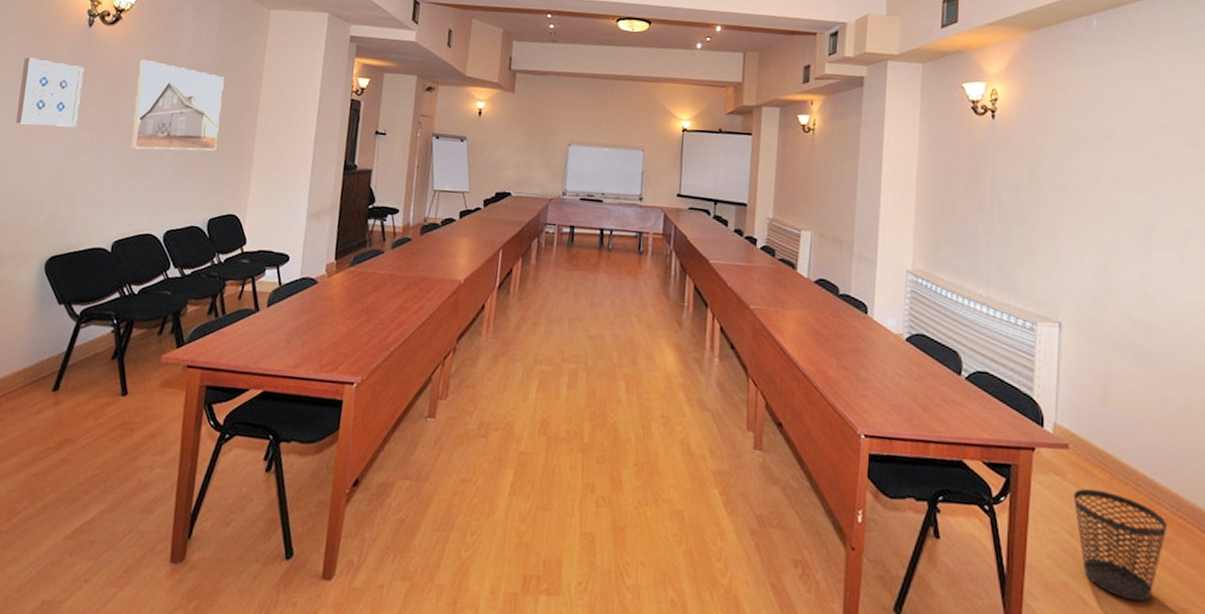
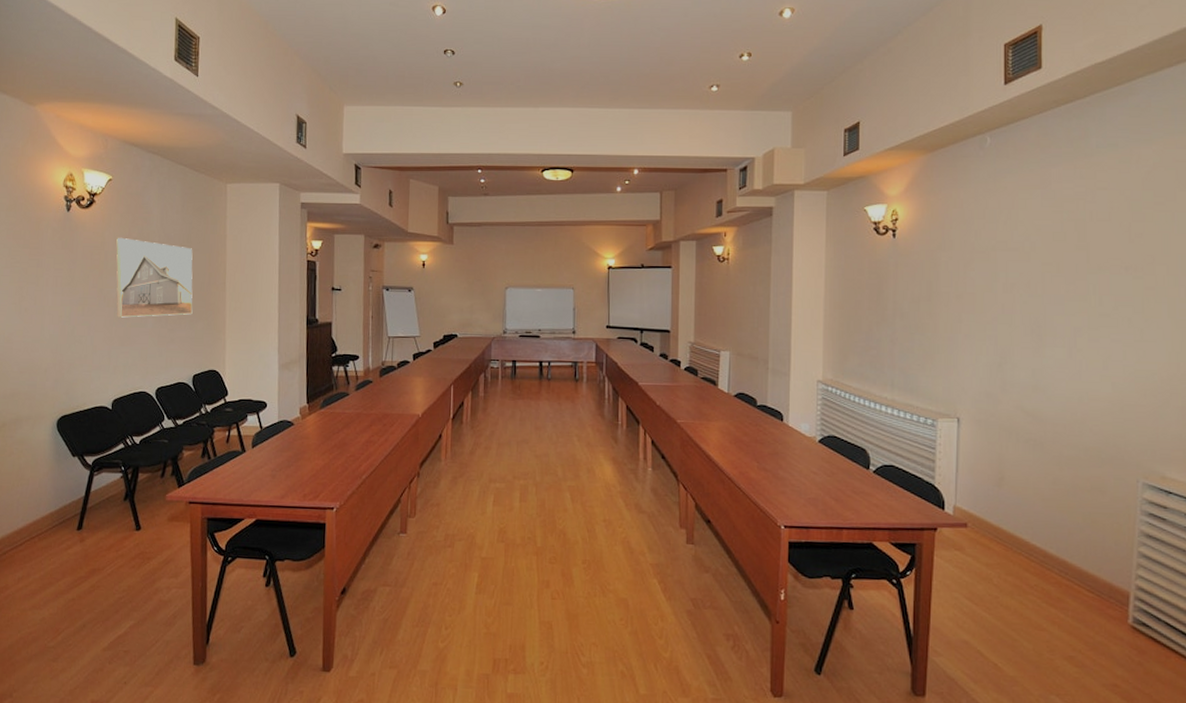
wall art: present [15,57,84,128] -> none [14,243,68,303]
wastebasket: present [1074,488,1168,602] -> none [973,560,1057,653]

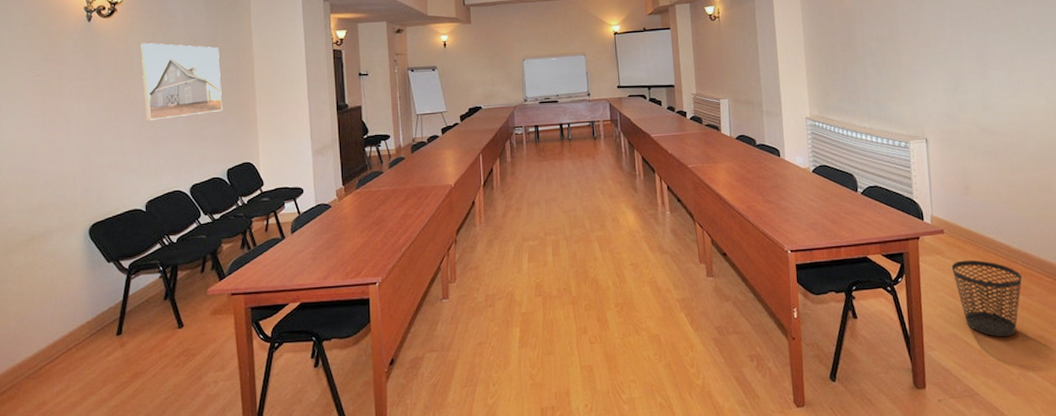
wastebasket: none [973,560,1057,653] -> present [952,260,1022,338]

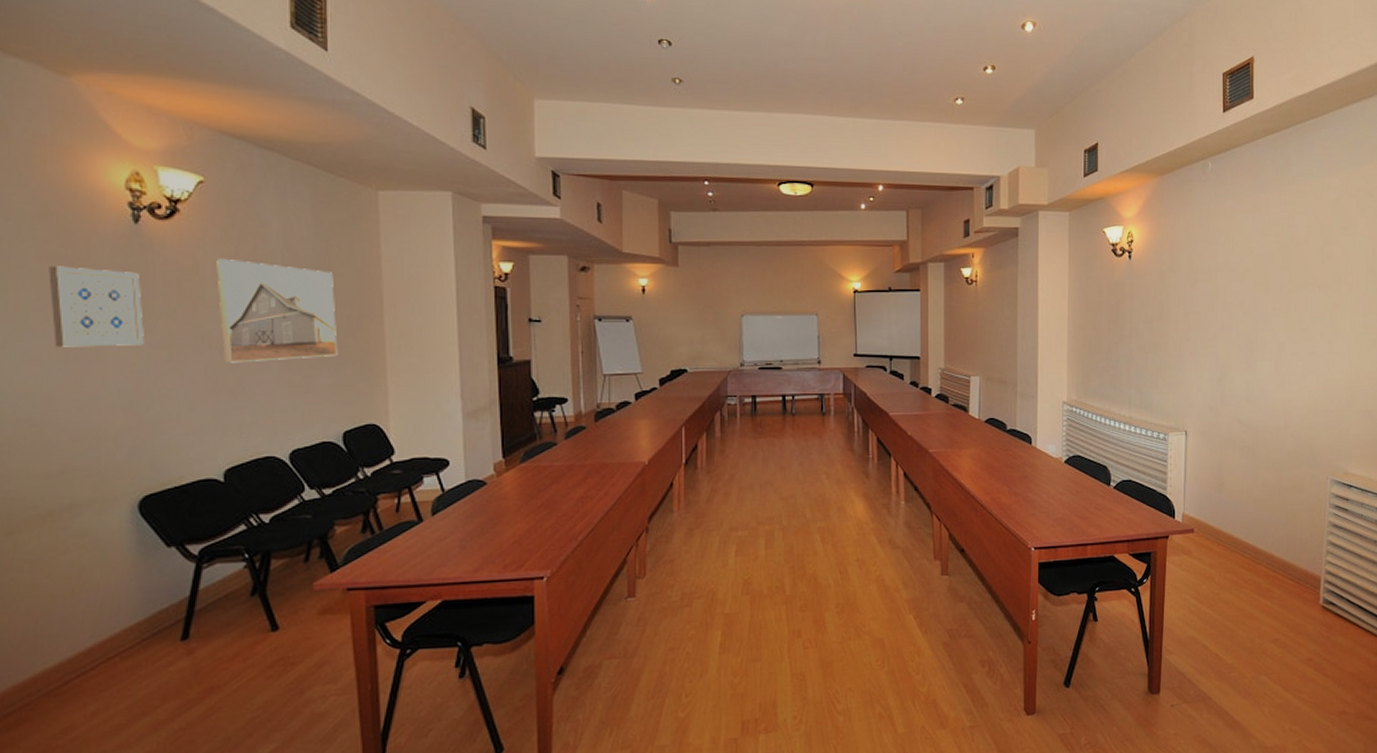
wall art: none [34,56,94,115] -> present [48,266,144,347]
wastebasket: present [952,260,1022,338] -> none [1198,561,1266,641]

